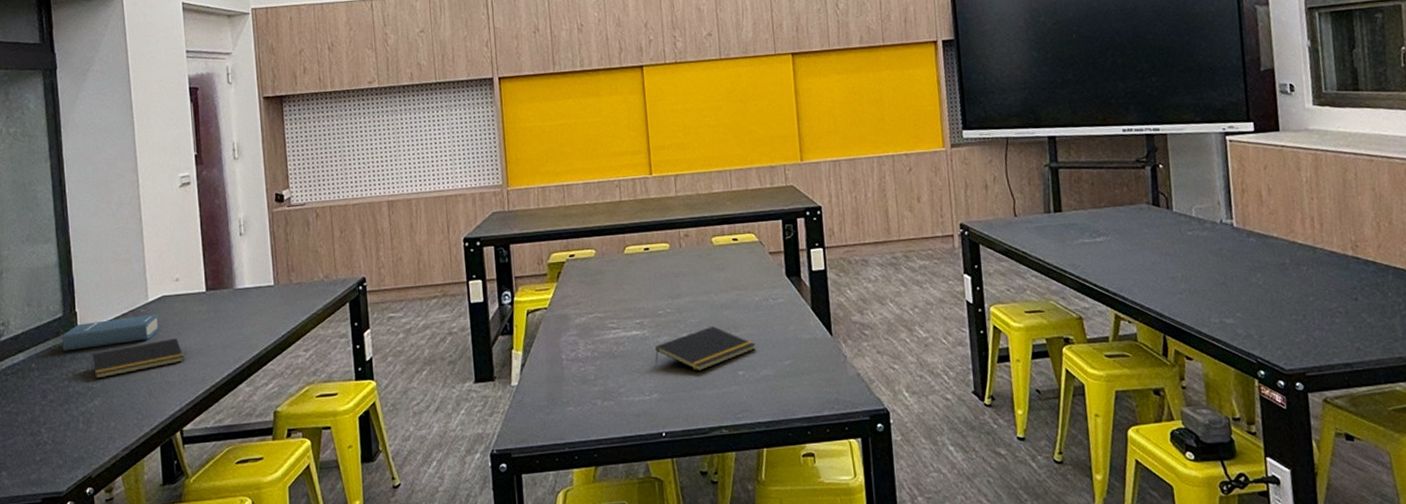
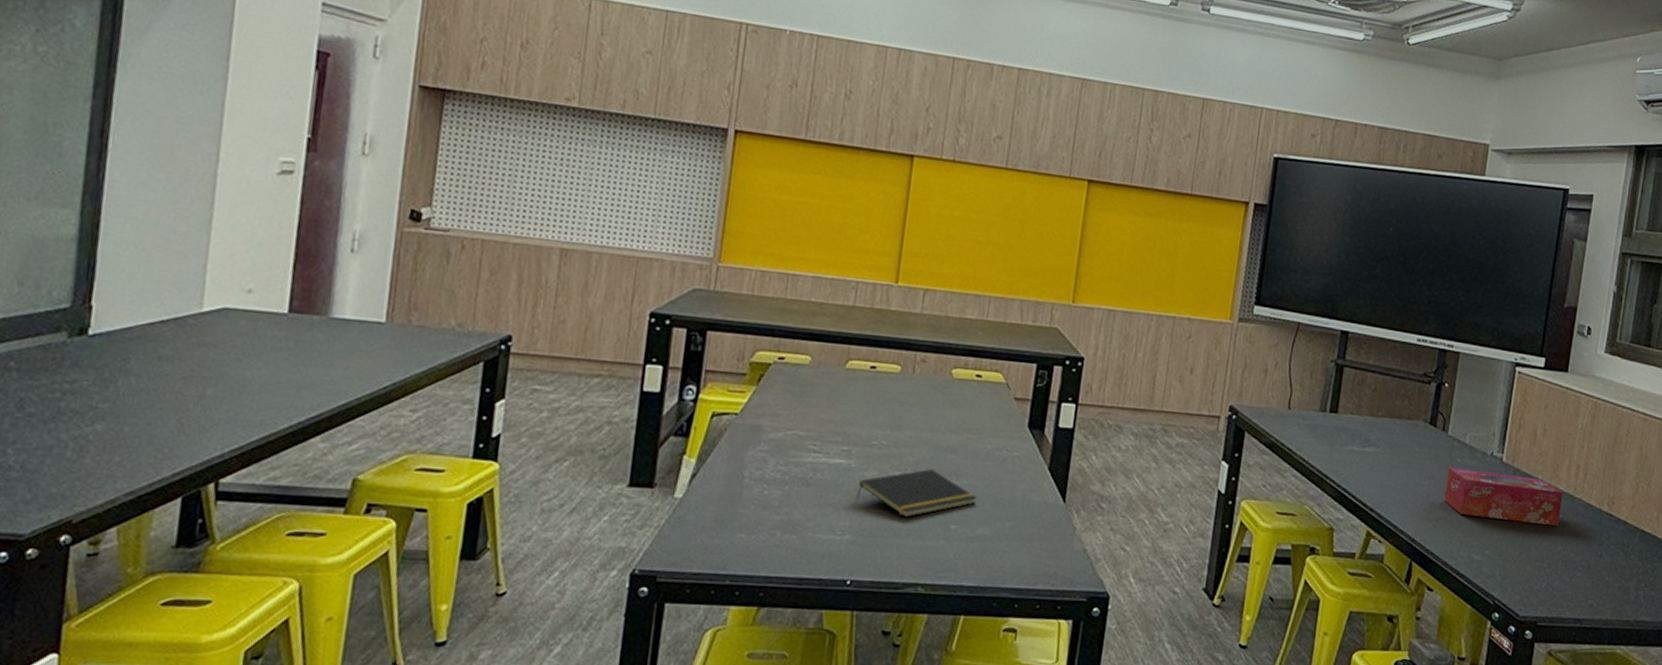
hardback book: present [62,313,159,351] -> none [61,321,213,360]
notepad: present [91,338,184,379] -> none [100,363,240,398]
tissue box: none [1181,236,1305,283] -> present [1444,467,1563,527]

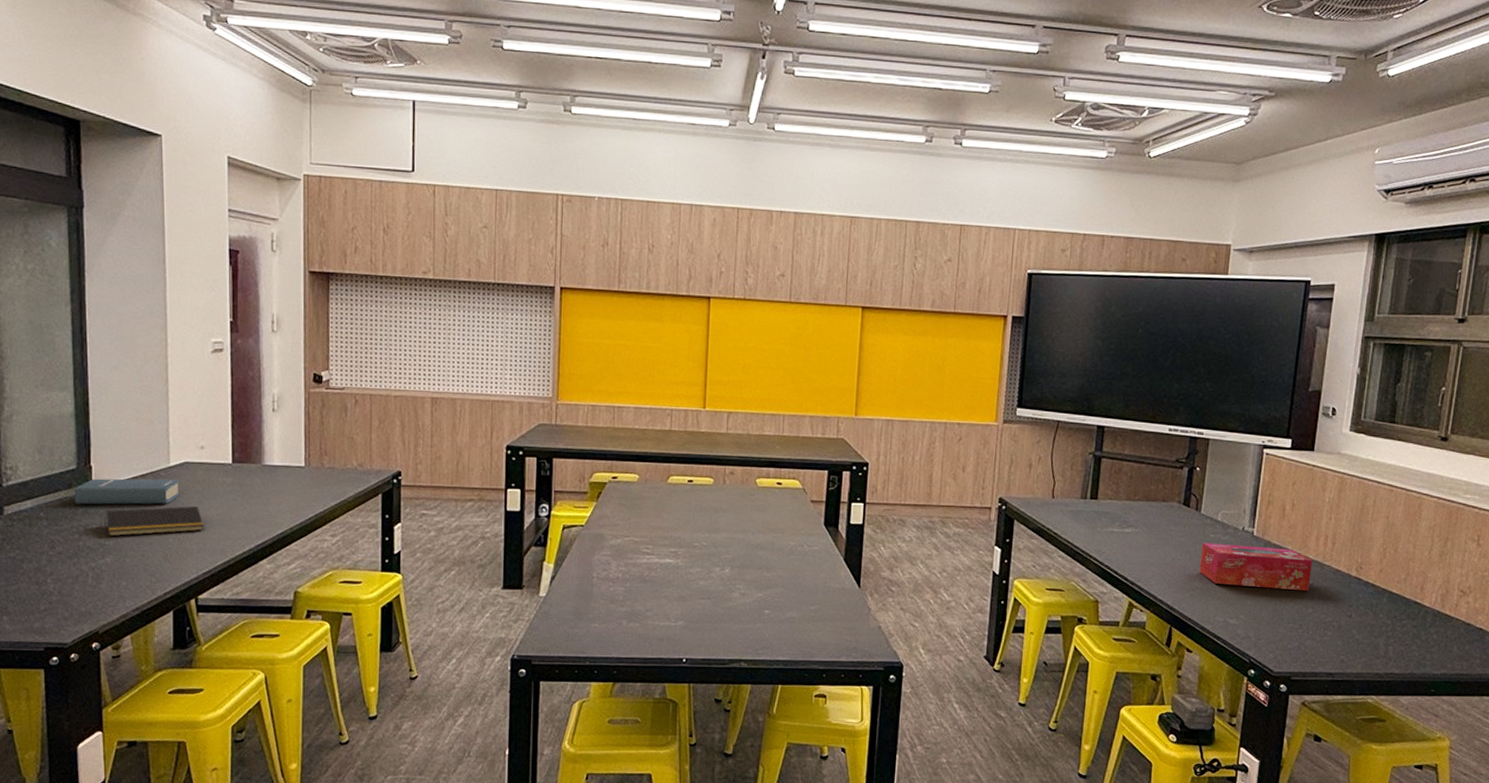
hardback book: none [61,321,213,360] -> present [74,478,179,505]
notepad: none [100,363,240,398] -> present [105,506,204,537]
notepad: present [856,469,977,518] -> none [685,564,785,605]

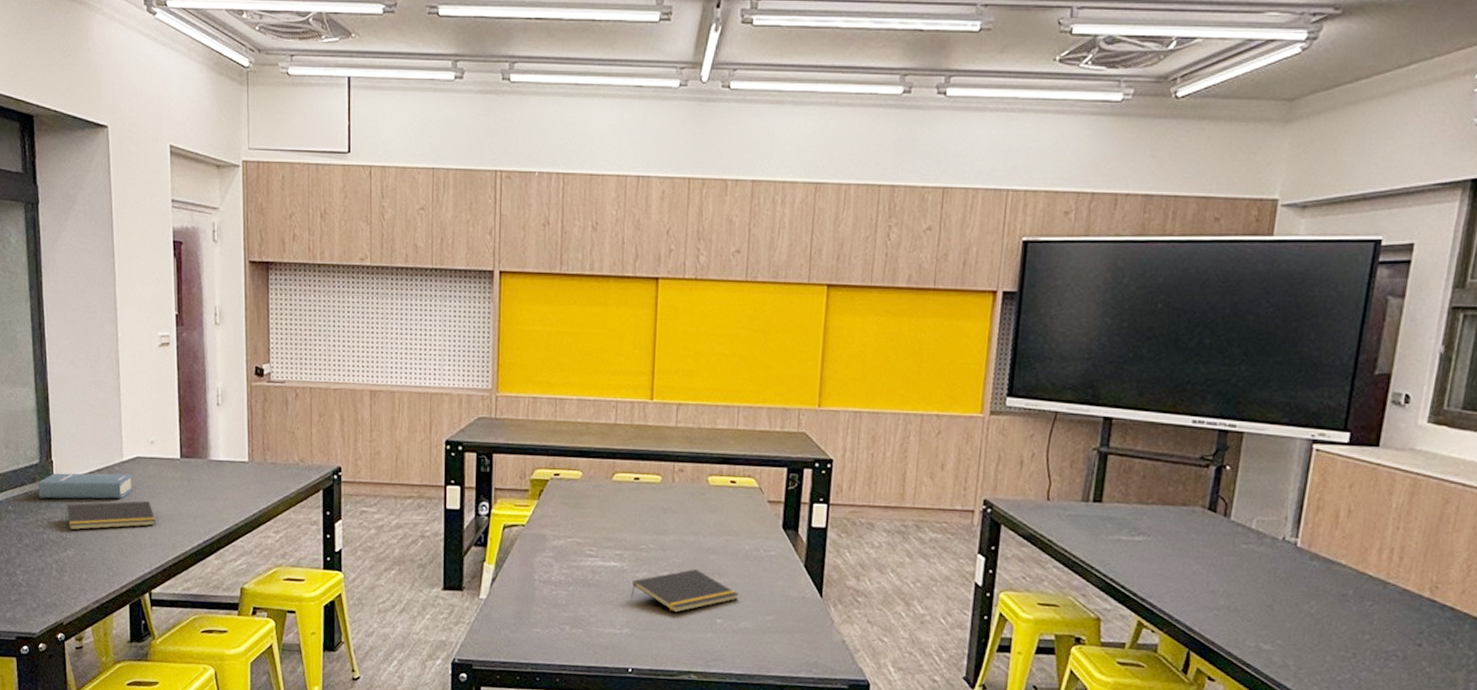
notepad: none [685,564,785,605] -> present [631,569,739,613]
tissue box: present [1199,542,1313,592] -> none [1226,553,1373,614]

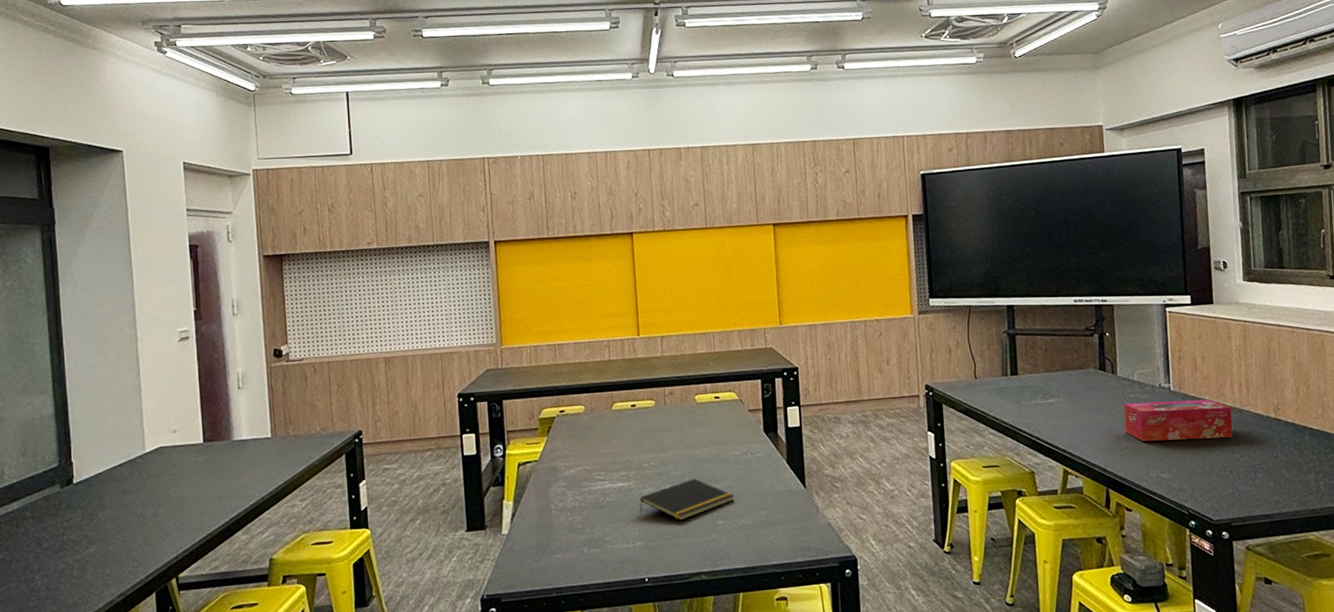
hardback book: present [38,473,132,499] -> none [57,464,156,500]
notepad: present [65,501,156,530] -> none [87,488,181,527]
tissue box: none [1226,553,1373,614] -> present [1123,399,1233,441]

